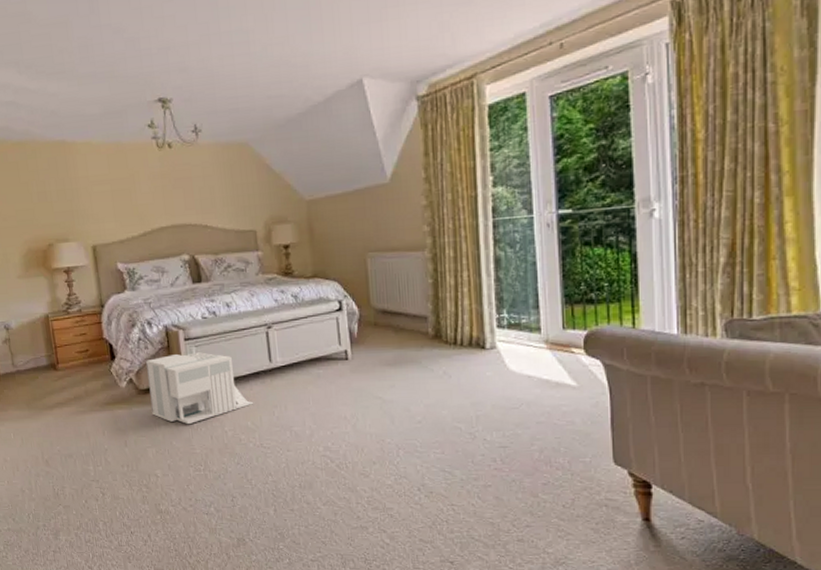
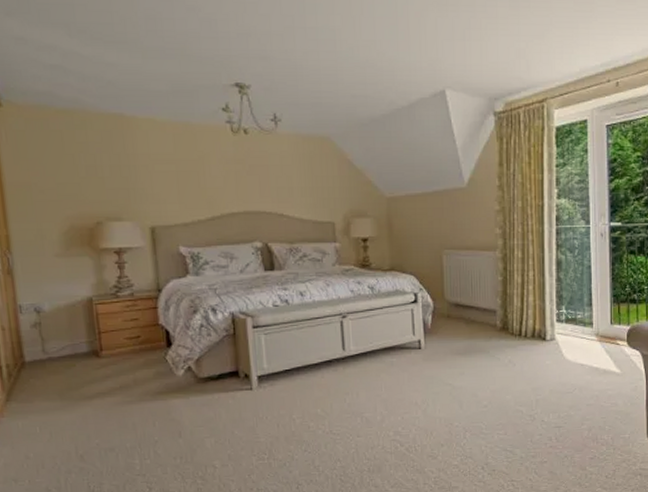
architectural model: present [146,352,254,425] -> none [208,340,325,414]

